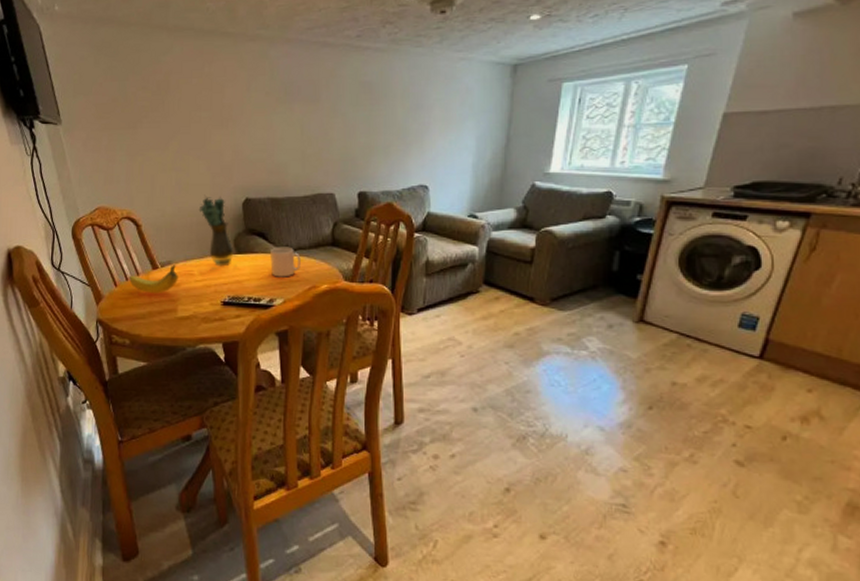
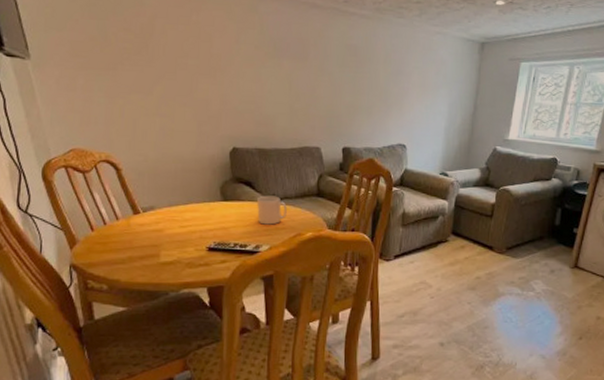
fruit: present [129,263,178,294] -> none [107,209,161,239]
vase: present [198,194,234,267] -> none [184,141,221,213]

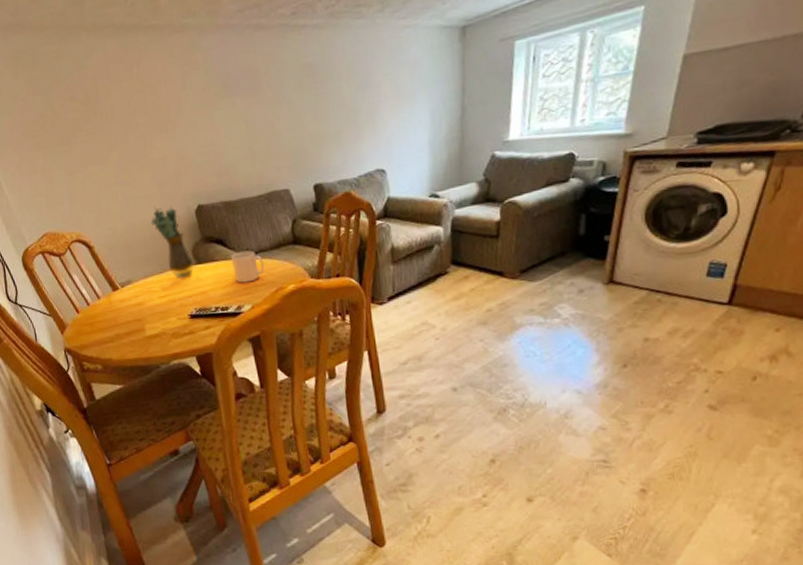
vase: none [184,141,221,213] -> present [150,206,195,280]

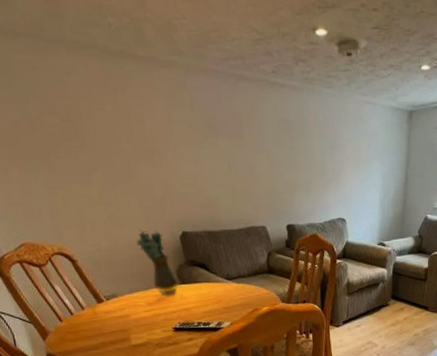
mug: present [231,250,265,284] -> none [213,275,243,303]

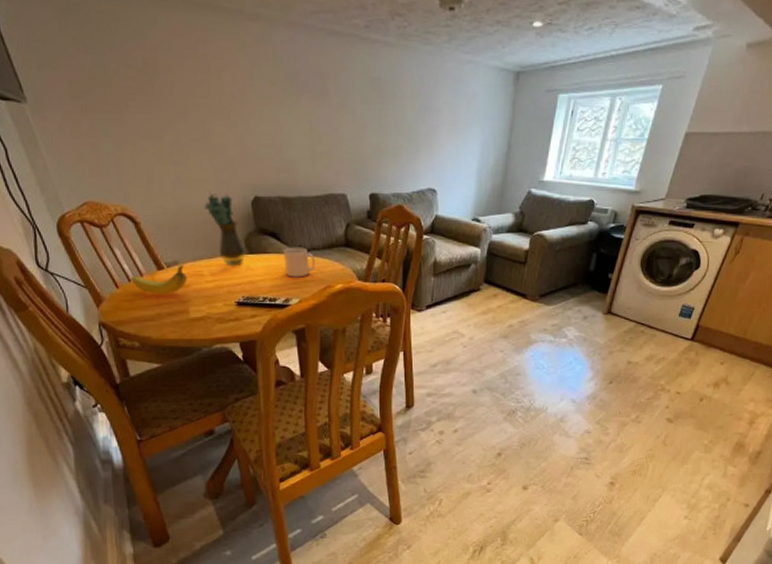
fruit: none [74,296,127,326] -> present [132,264,187,296]
mug: none [213,275,243,303] -> present [284,247,315,278]

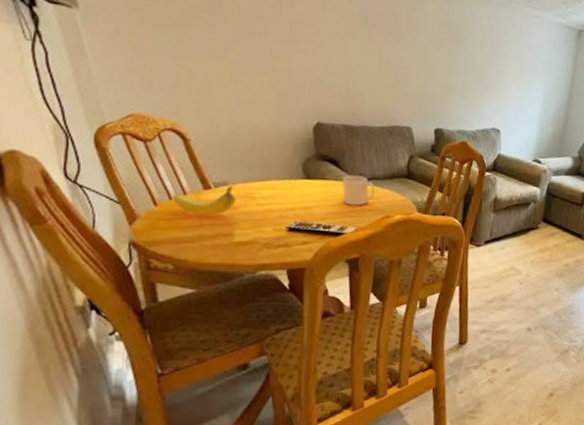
vase: present [204,191,246,267] -> none [262,113,303,192]

